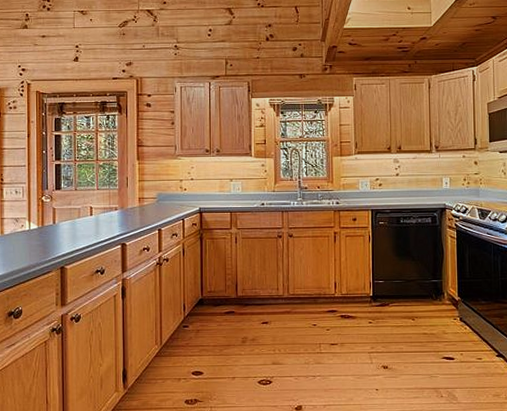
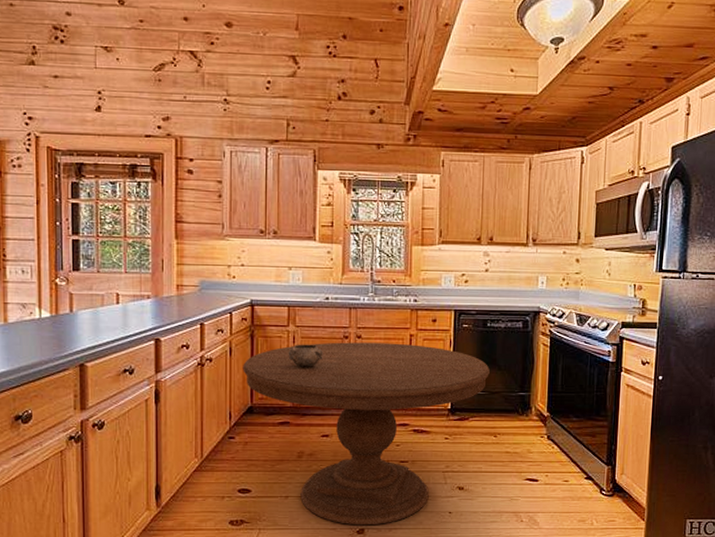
dining table: none [194,240,405,403] -> present [243,342,490,526]
decorative bowl: none [231,243,261,263] -> present [288,344,323,367]

